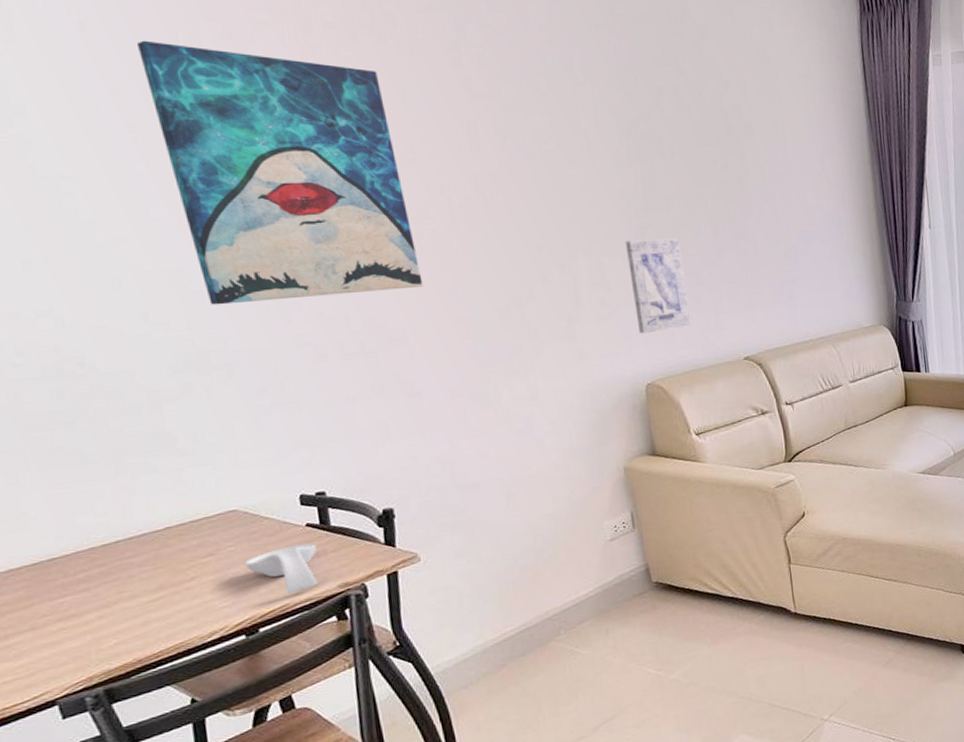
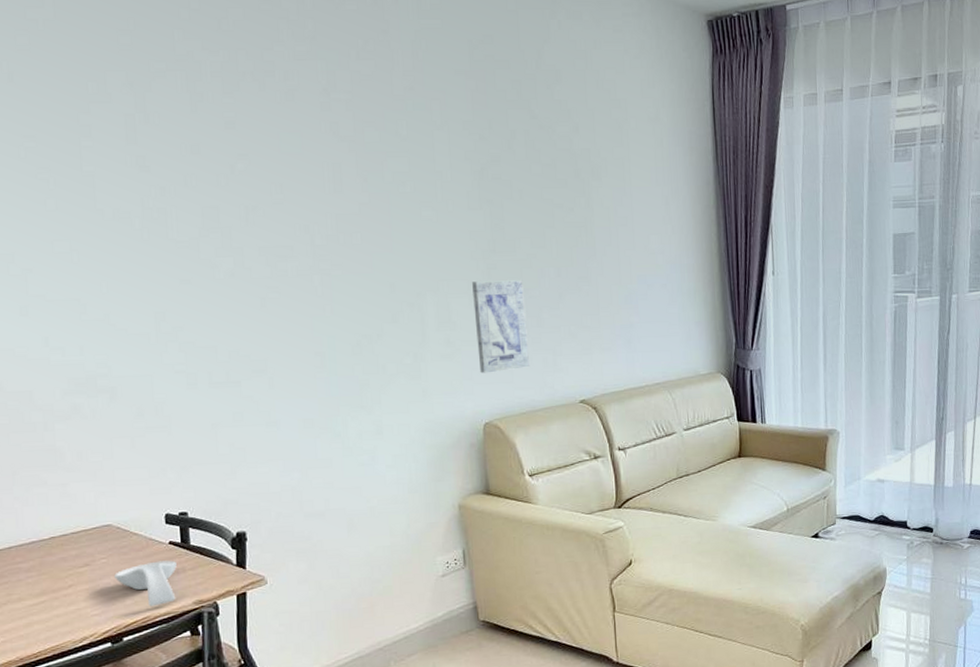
wall art: present [136,40,423,306] -> none [53,89,285,333]

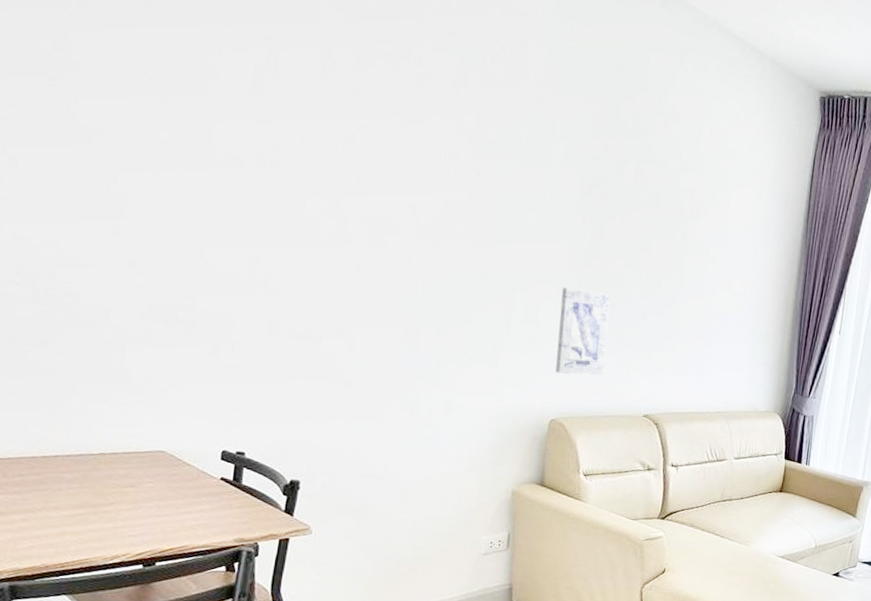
spoon rest: present [114,560,177,607] -> none [159,494,225,538]

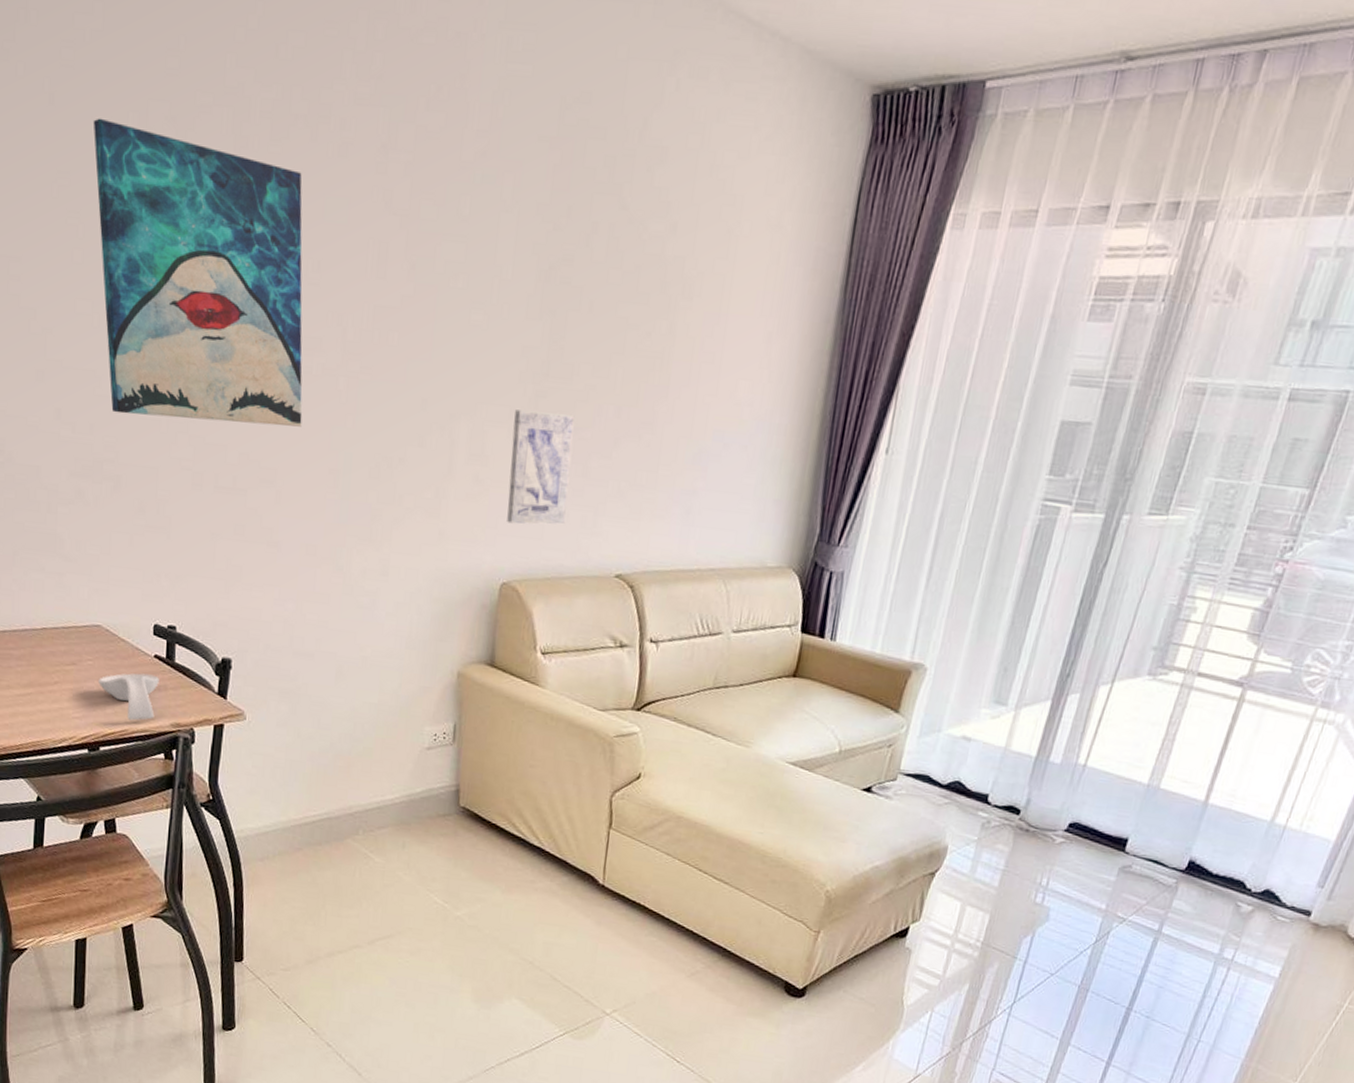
spoon rest: none [159,494,225,538] -> present [98,673,159,721]
wall art: none [187,28,384,290] -> present [93,118,303,427]

